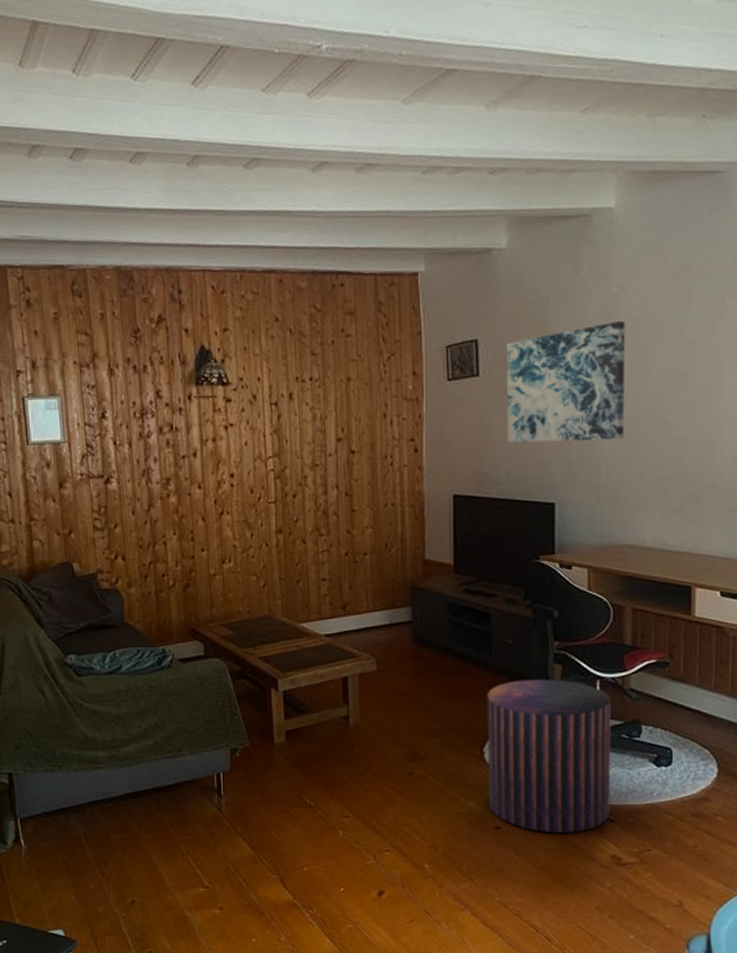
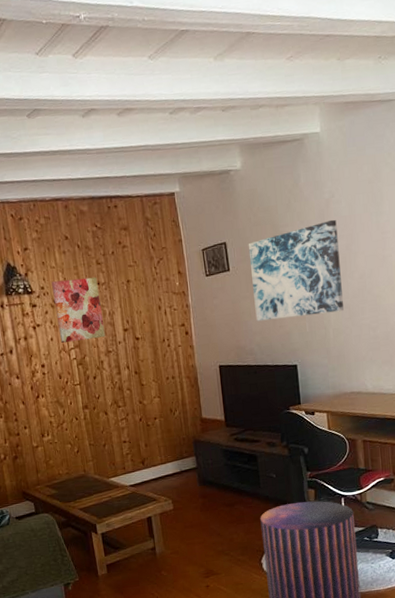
wall art: none [253,370,313,449] -> present [51,276,106,343]

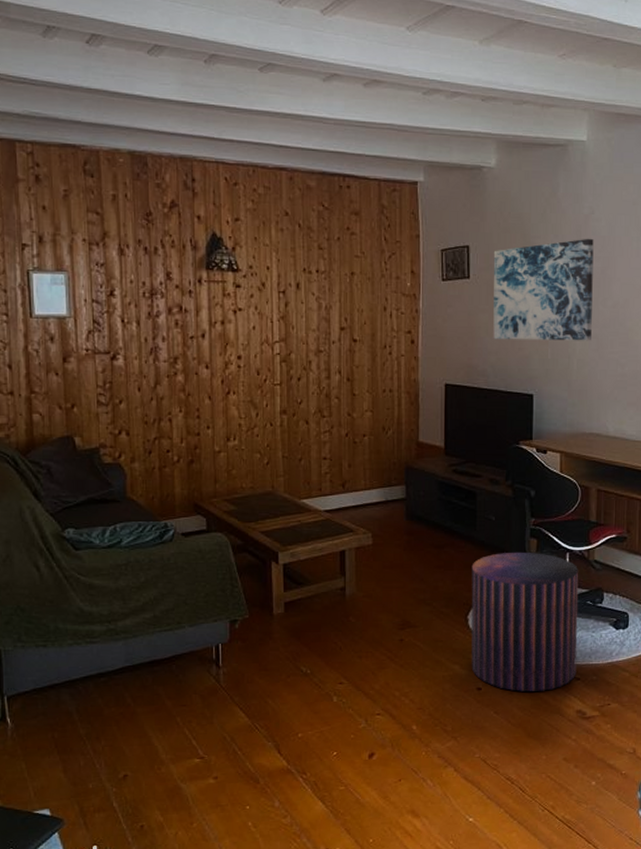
wall art: present [51,276,106,343] -> none [262,261,318,334]

